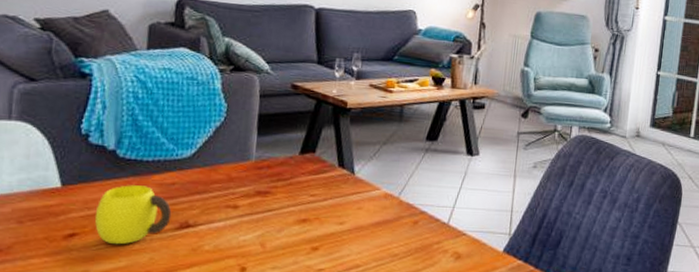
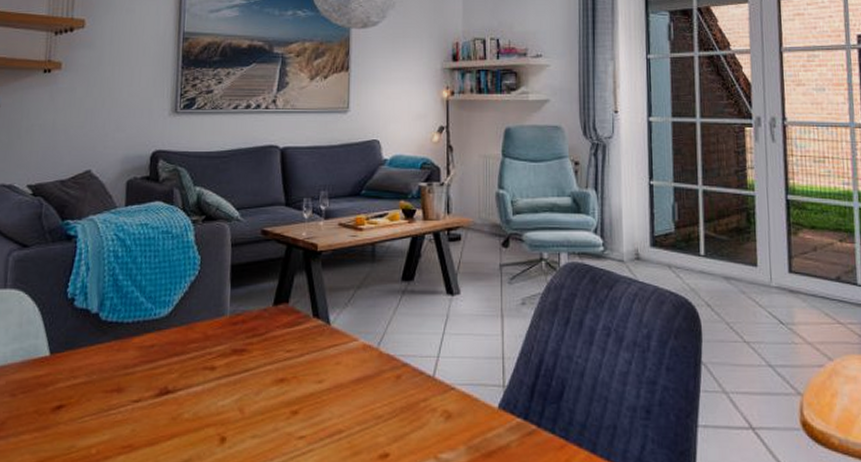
cup: present [94,185,172,245] -> none [80,350,152,416]

